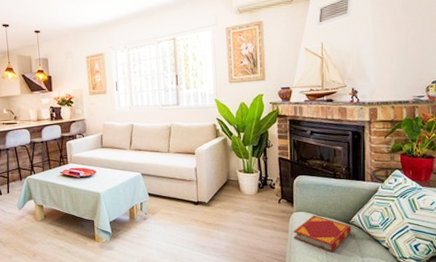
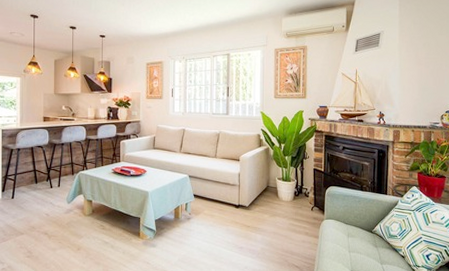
hardback book: present [293,215,352,253] -> none [323,223,374,259]

